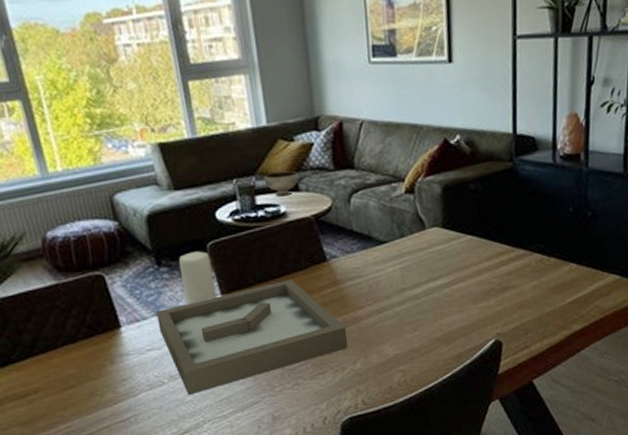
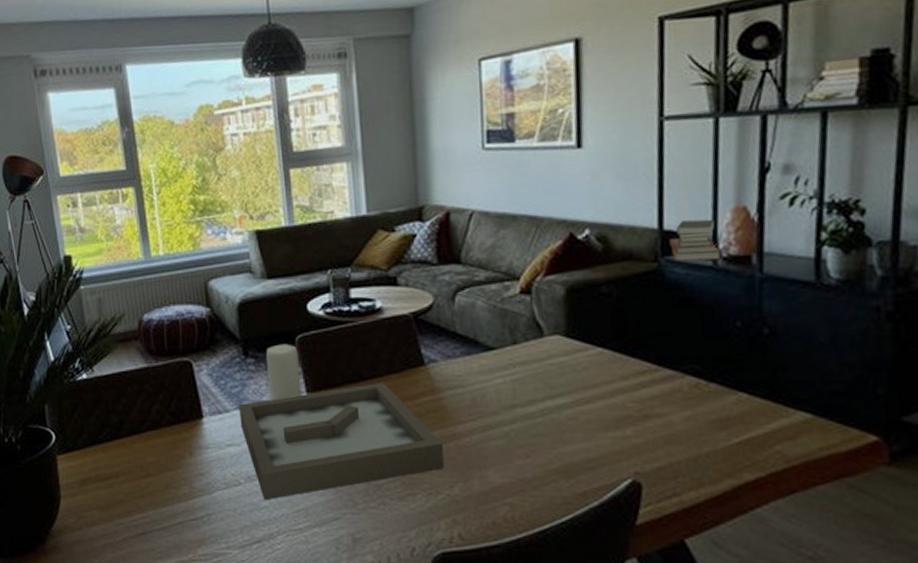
bowl: present [263,171,299,197] -> none [360,263,398,291]
books: none [521,124,559,160] -> present [669,219,721,261]

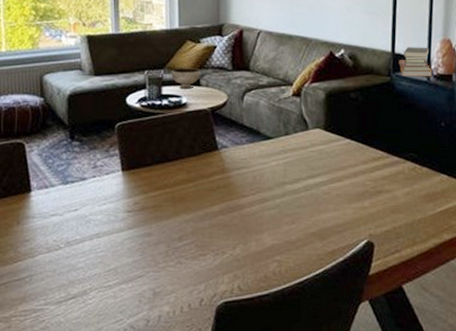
decorative tray: present [239,383,444,501] -> none [63,164,229,262]
candle: present [265,344,302,401] -> none [89,130,118,177]
bowl: none [360,263,398,291] -> present [171,68,201,89]

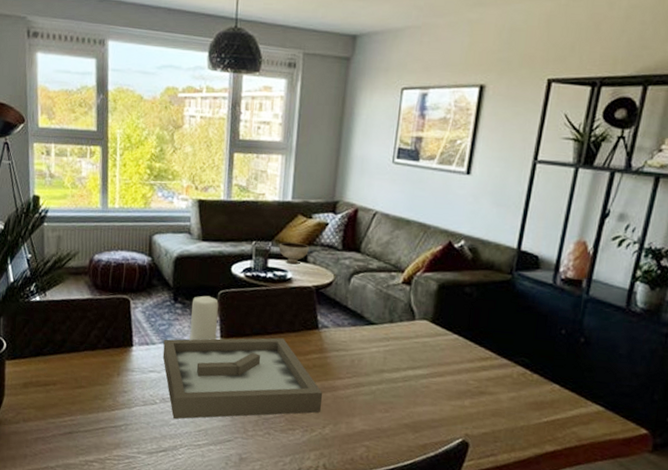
decorative tray: none [63,164,229,262] -> present [162,337,322,419]
candle: none [89,130,118,177] -> present [189,295,219,341]
books: present [399,47,433,77] -> none [523,245,561,280]

